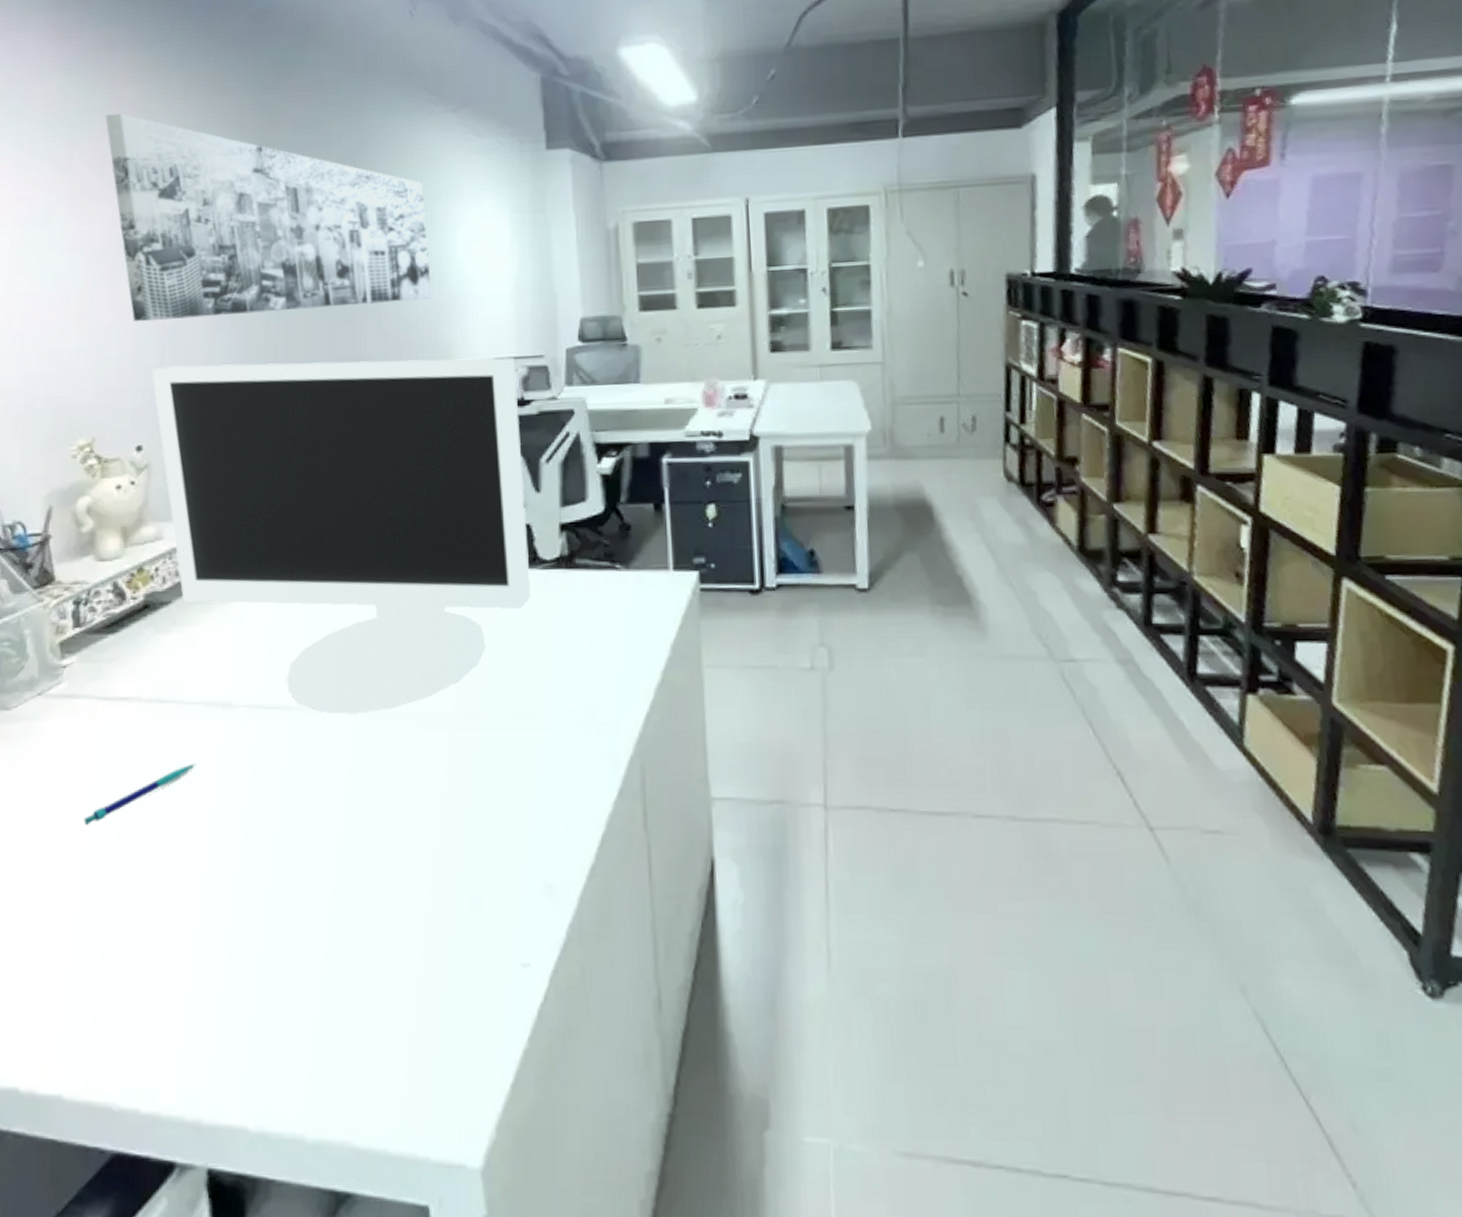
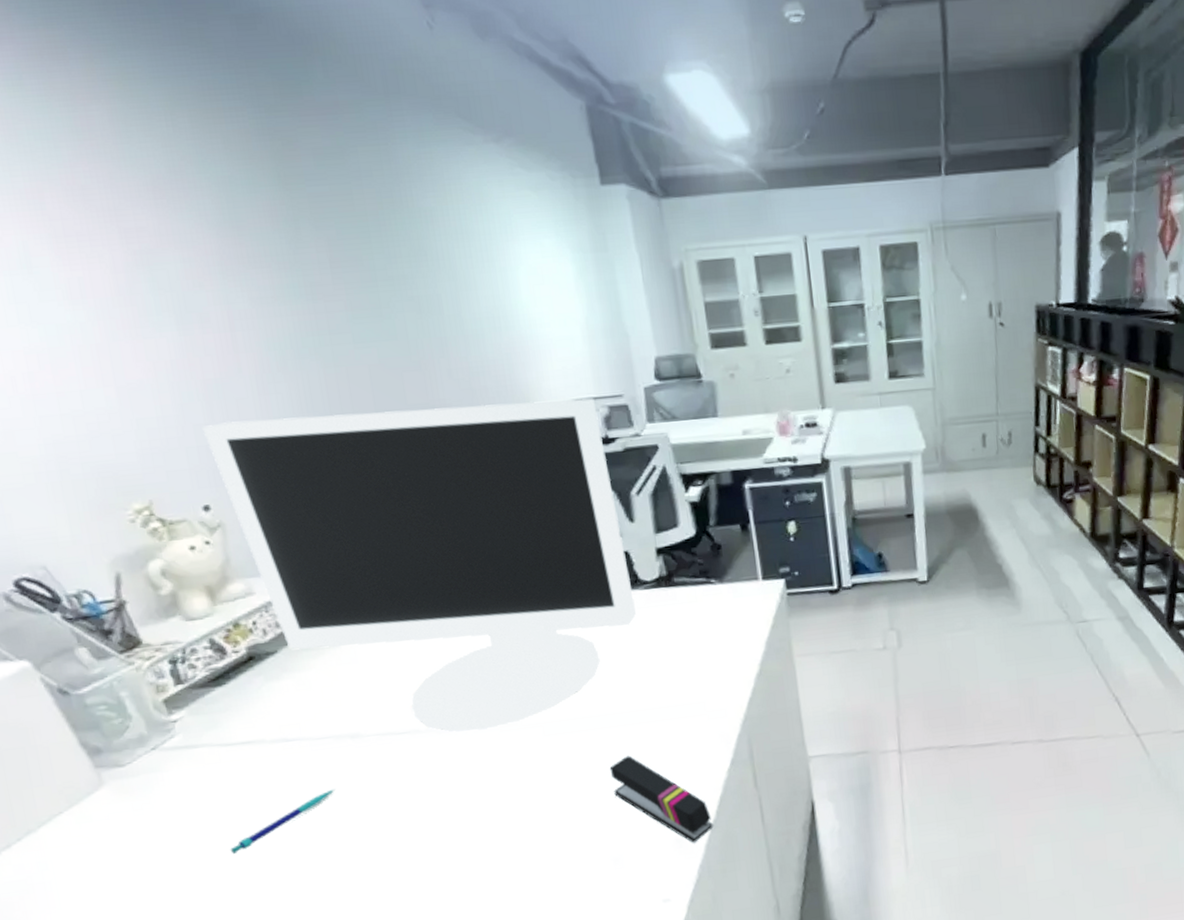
wall art: present [105,114,432,322] -> none [73,138,501,377]
stapler: none [481,767,591,892] -> present [609,755,714,843]

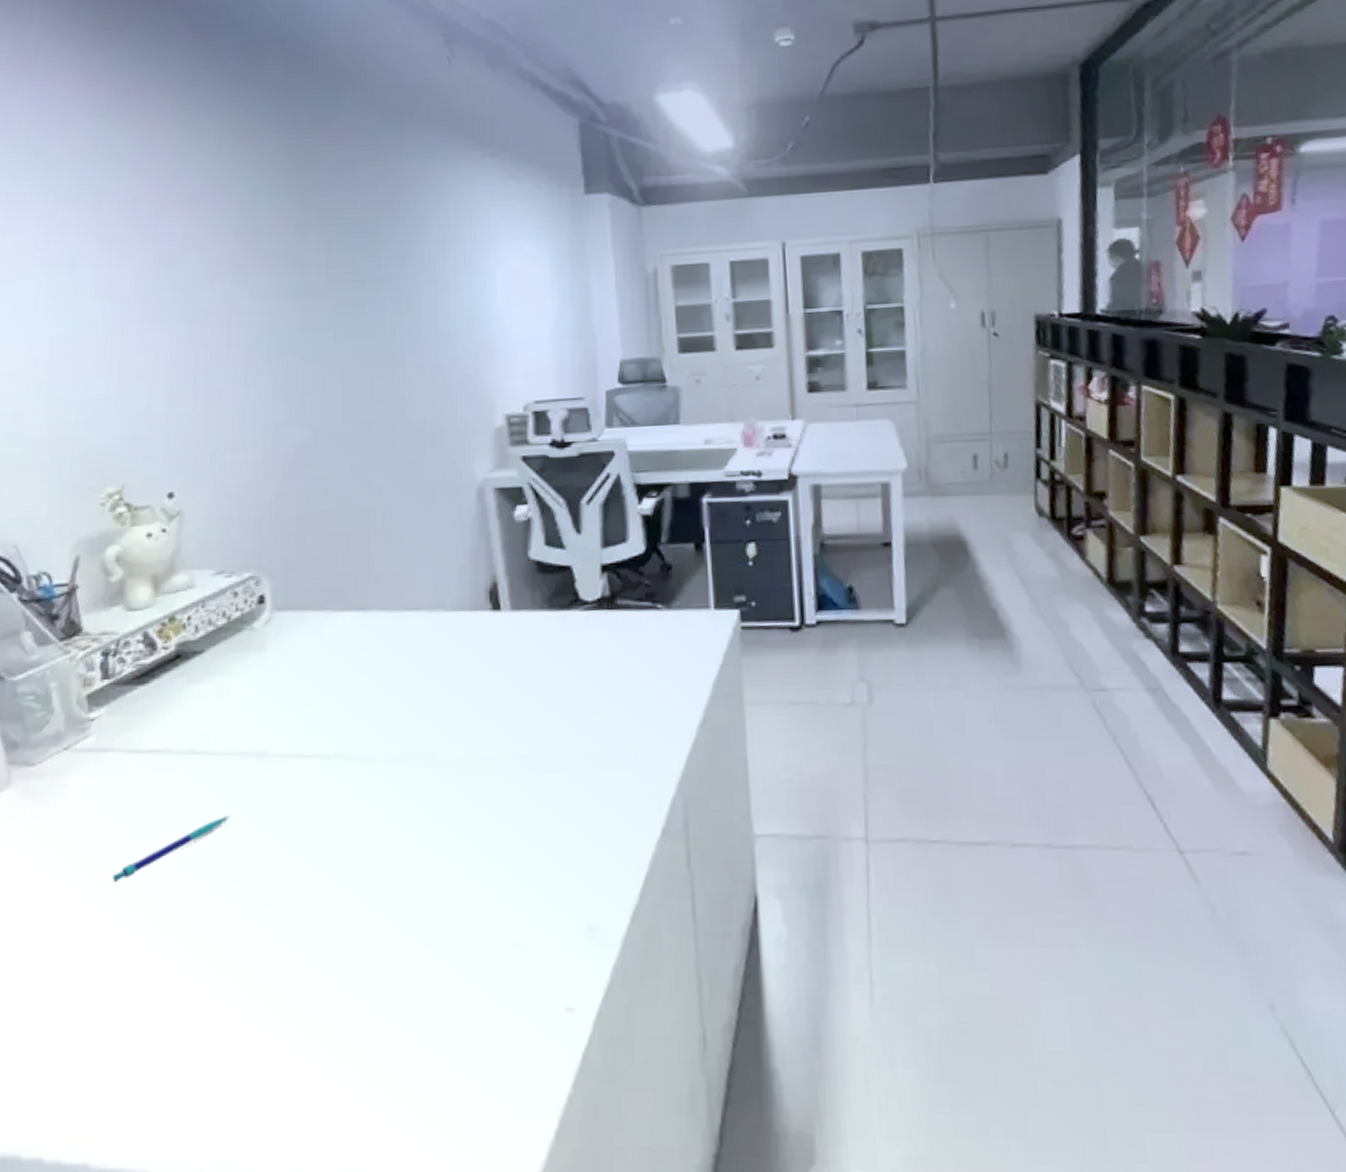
monitor: present [202,398,637,733] -> none [184,400,573,763]
stapler: present [609,755,714,843] -> none [523,810,634,934]

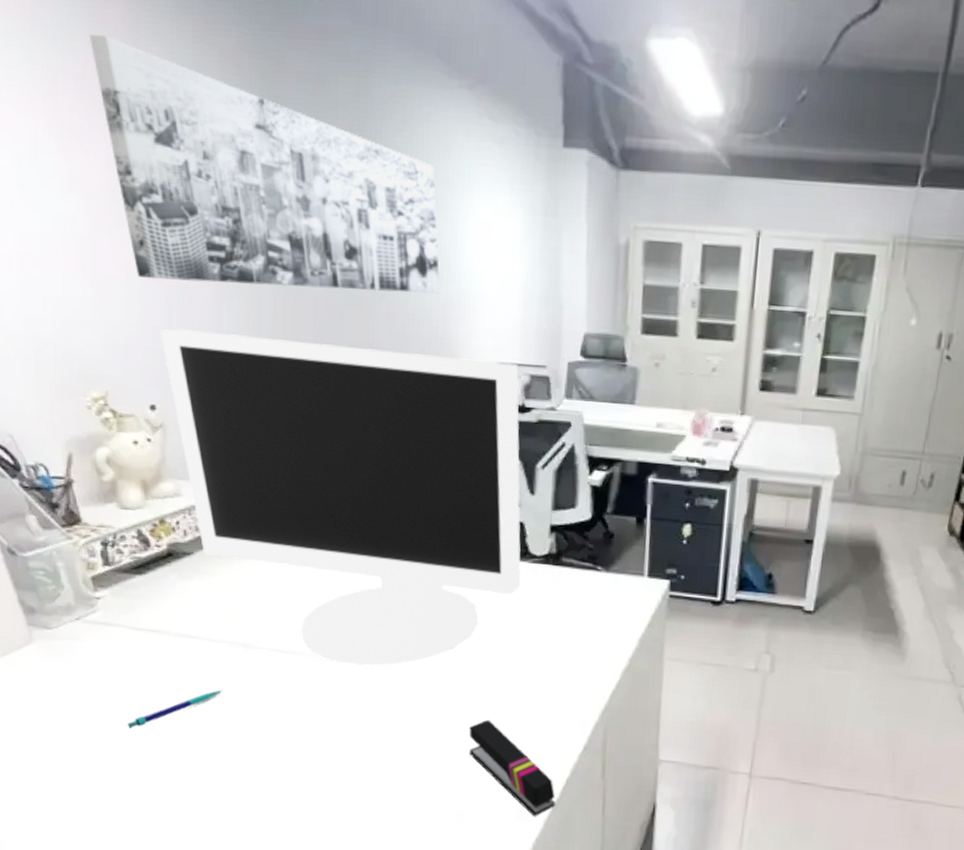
wall art: none [135,157,471,367] -> present [89,34,440,295]
monitor: none [184,400,573,763] -> present [160,329,522,667]
stapler: none [523,810,634,934] -> present [469,719,556,817]

